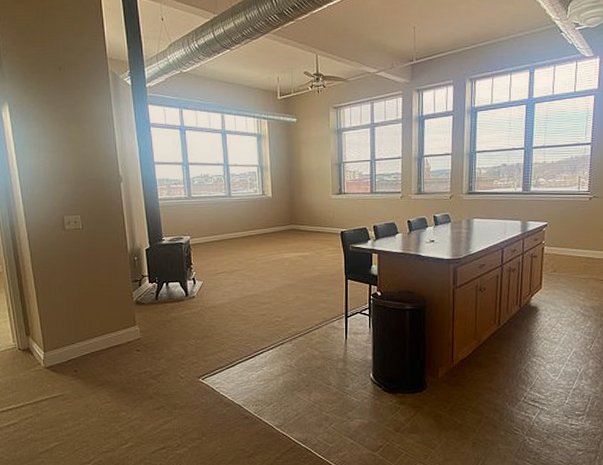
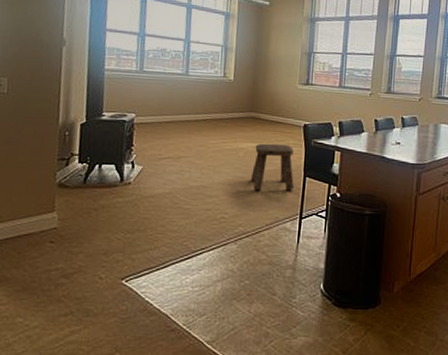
stool: none [298,251,337,295] -> present [251,143,294,191]

